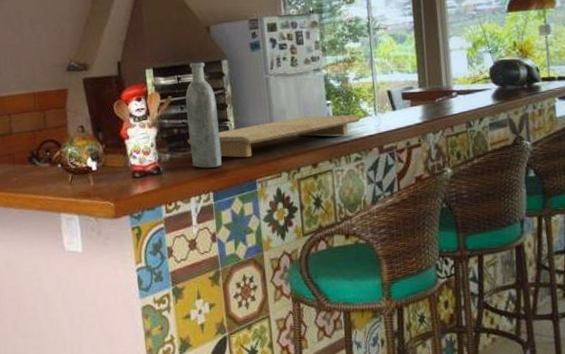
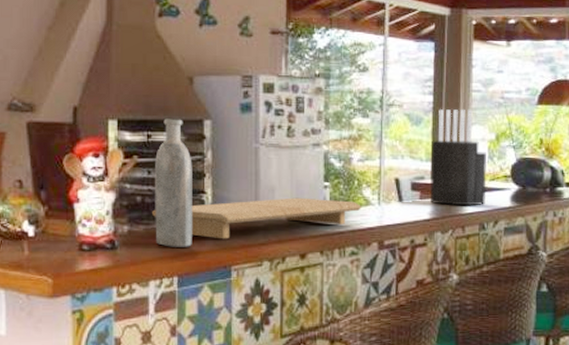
knife block: none [415,23,470,110] -> present [430,109,487,206]

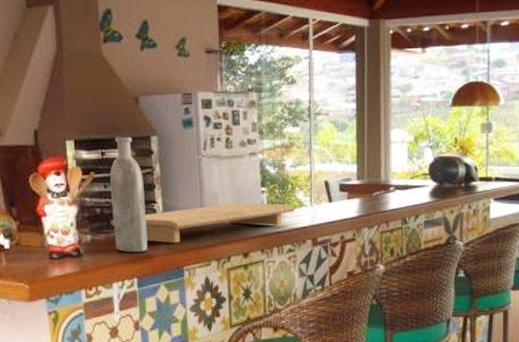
knife block: present [430,109,487,206] -> none [355,113,407,203]

